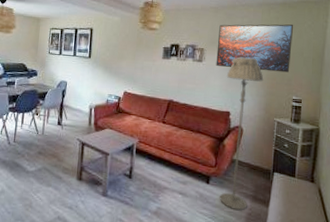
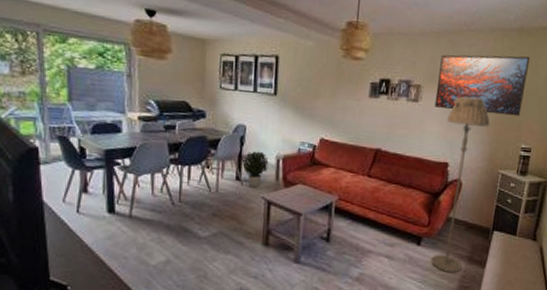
potted plant: none [63,101,84,132] -> present [242,151,269,189]

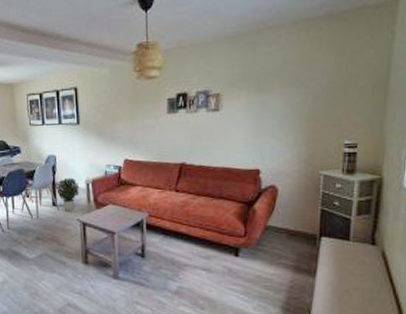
floor lamp: present [431,97,490,272] -> none [252,98,303,283]
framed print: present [434,54,531,116] -> none [237,42,344,114]

